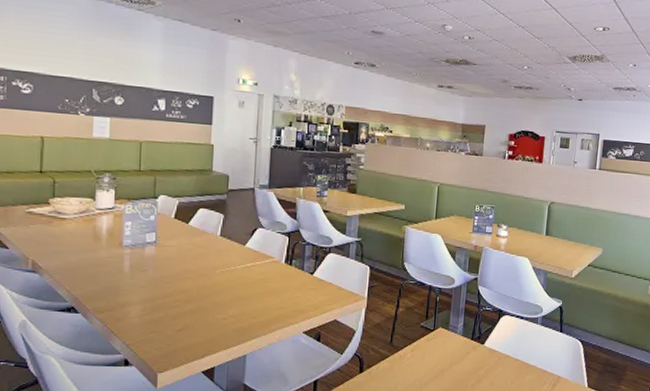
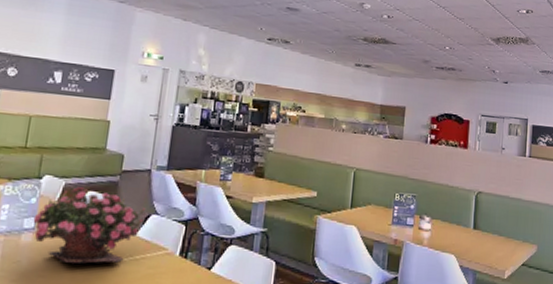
potted flower: none [154,205,253,271] -> present [33,187,146,264]

